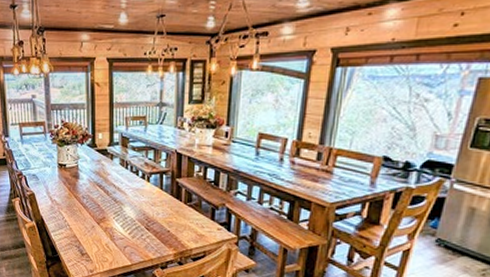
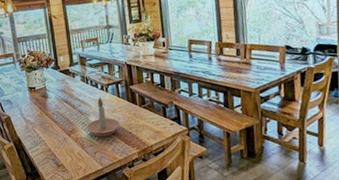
candle holder: none [120,186,158,232] -> present [87,97,120,137]

